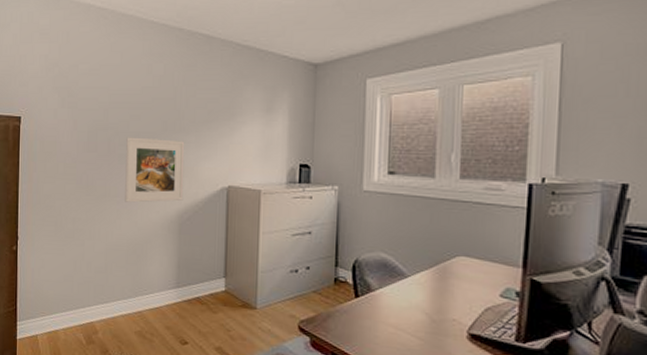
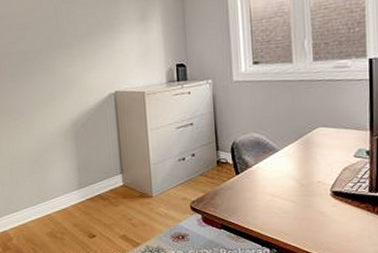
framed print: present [125,137,185,203] -> none [15,55,76,118]

